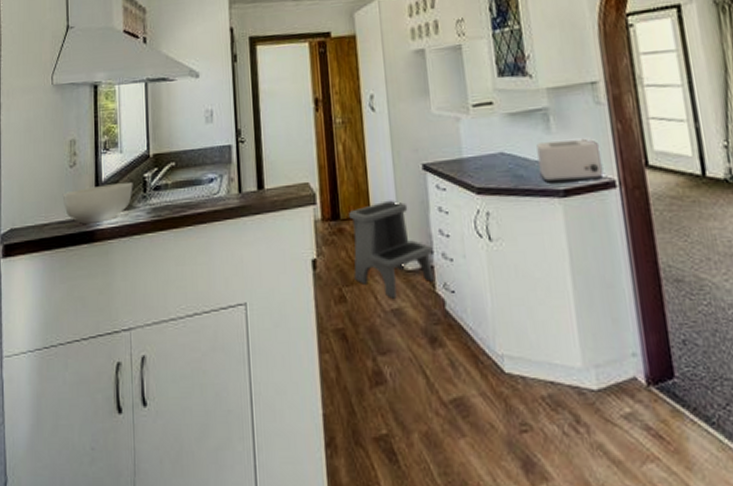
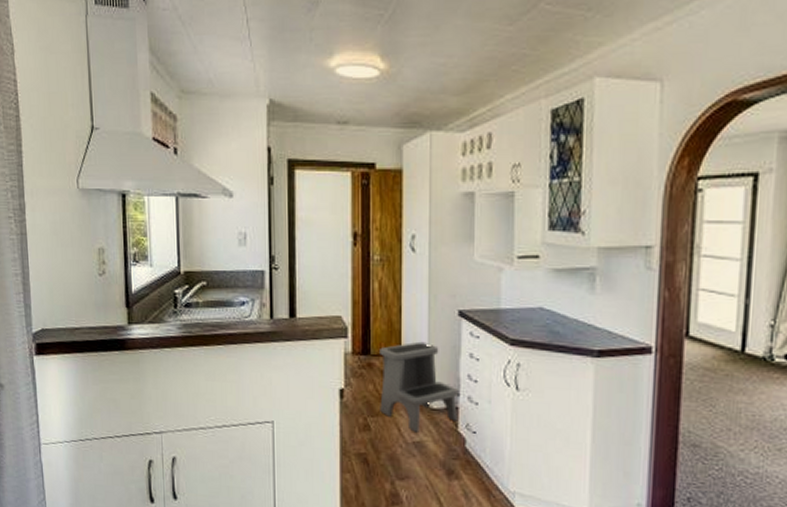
bowl: present [62,181,133,225] -> none [92,296,164,334]
toaster: present [536,139,604,183] -> none [577,302,643,345]

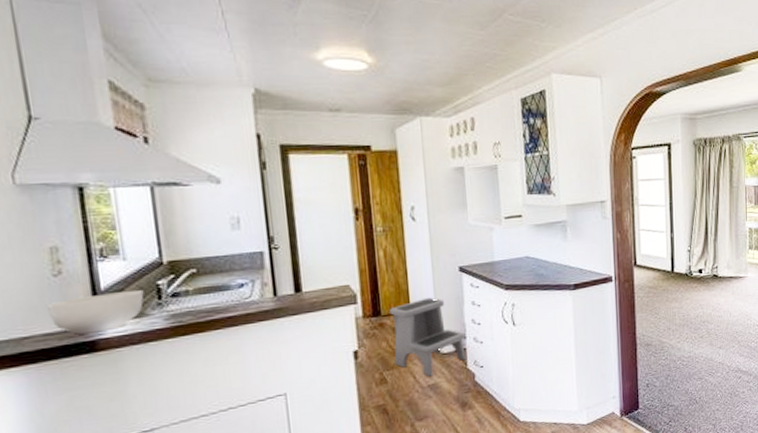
bowl: none [92,296,164,334] -> present [45,289,144,336]

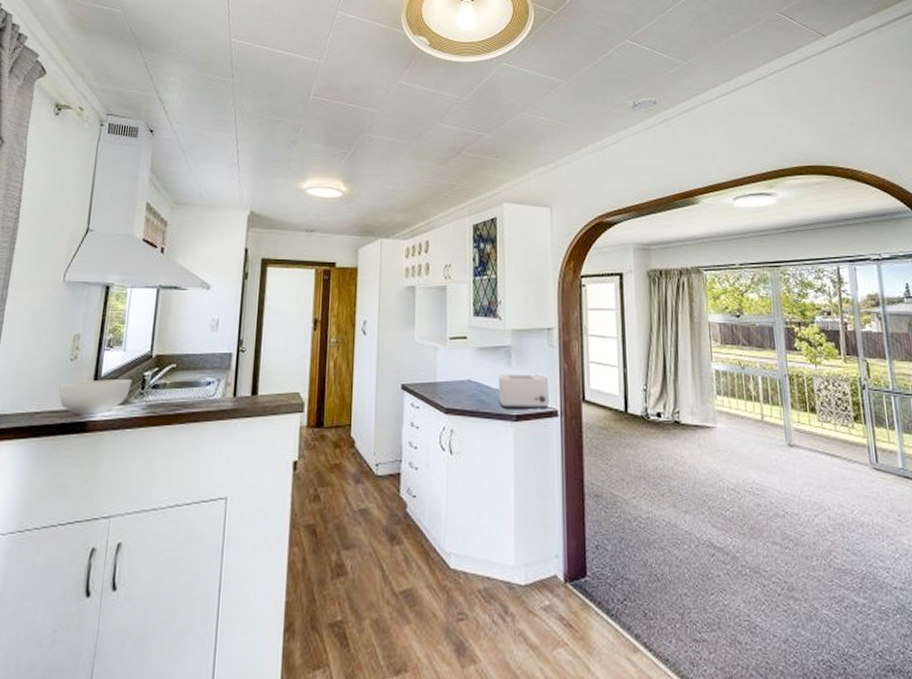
step stool: present [390,297,466,377] -> none [330,413,401,500]
toaster: none [555,246,604,280] -> present [498,375,549,409]

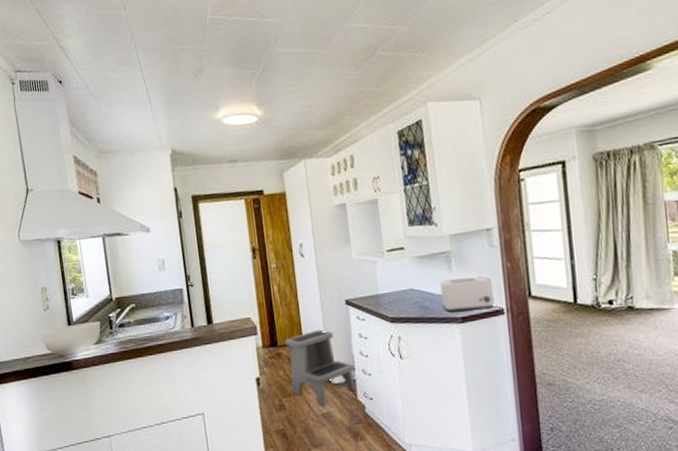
step stool: none [330,413,401,500] -> present [285,329,356,406]

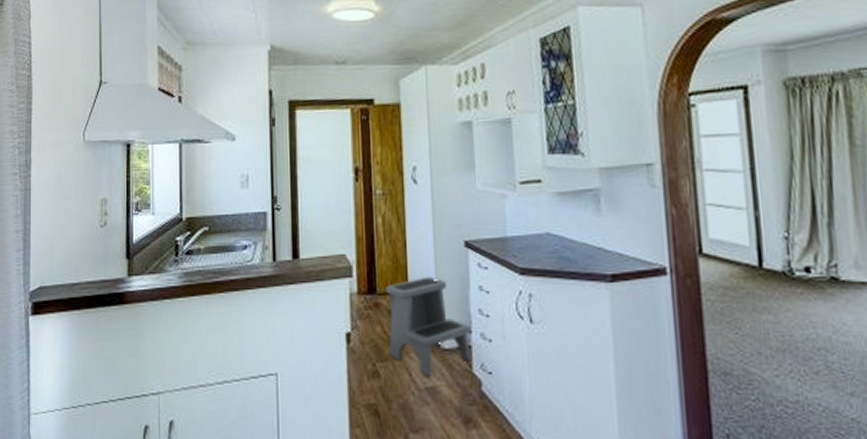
bowl: present [40,321,101,357] -> none [92,244,165,287]
toaster: present [440,276,495,312] -> none [585,223,654,267]

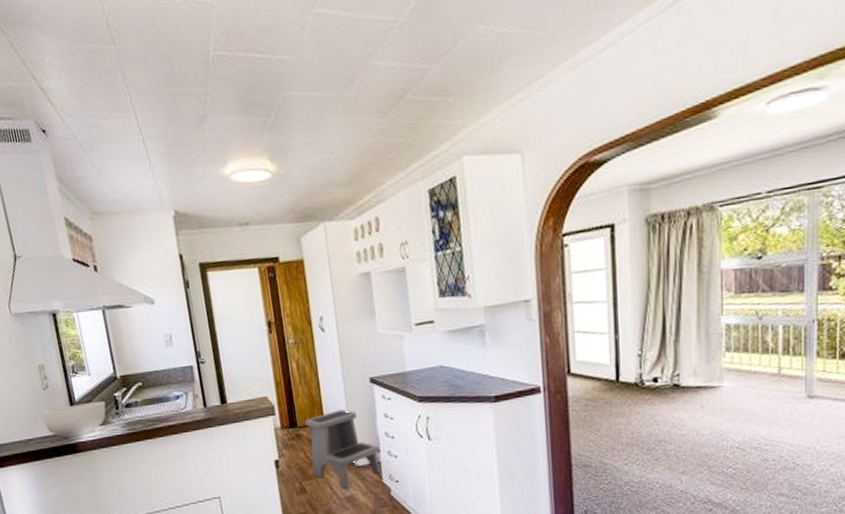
bowl: none [92,244,165,287] -> present [40,400,106,439]

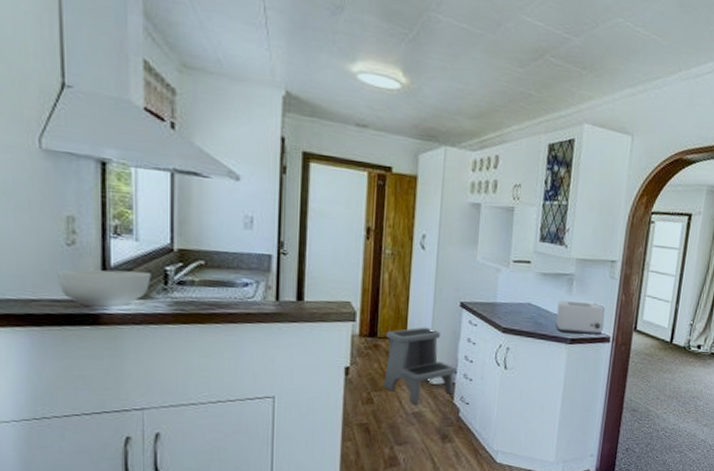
toaster: none [472,352,531,391] -> present [555,301,606,335]

